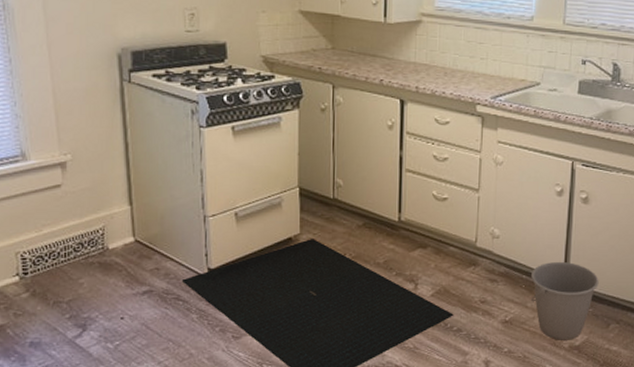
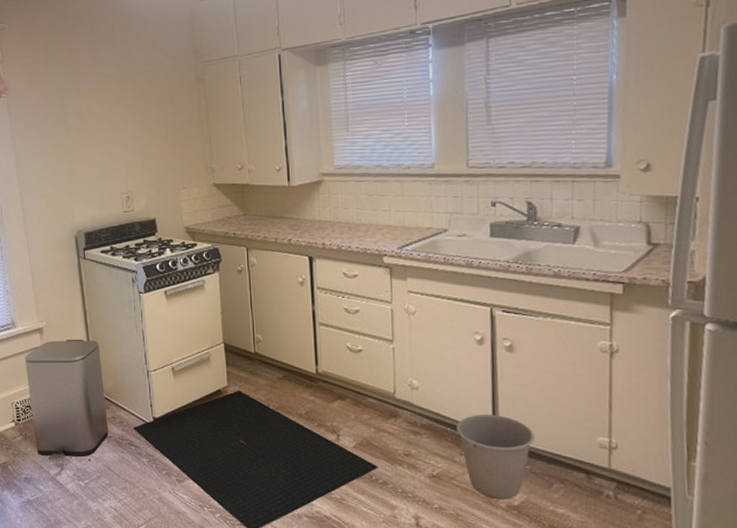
pedal bin: none [38,177,150,322] -> present [25,339,109,462]

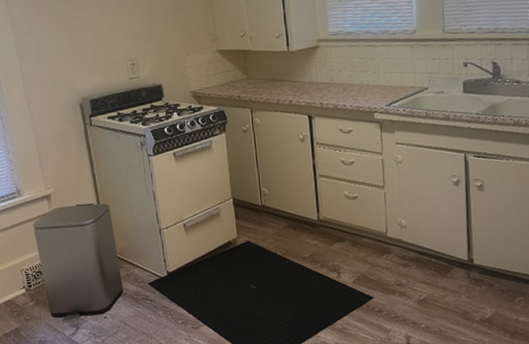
bucket: present [455,413,535,499] -> none [438,244,501,315]

